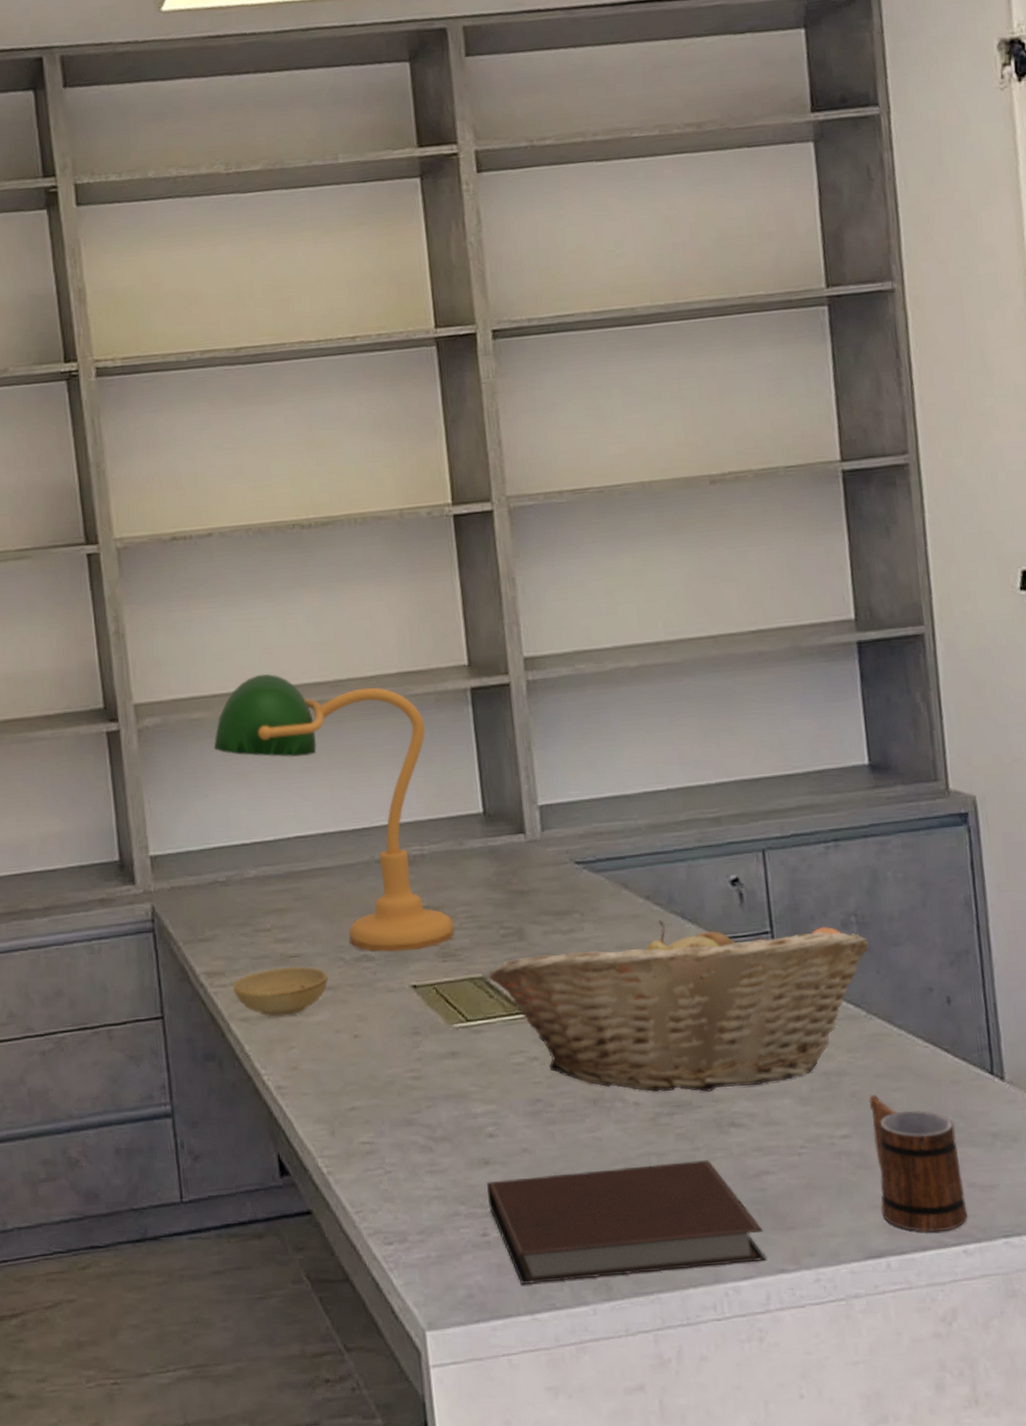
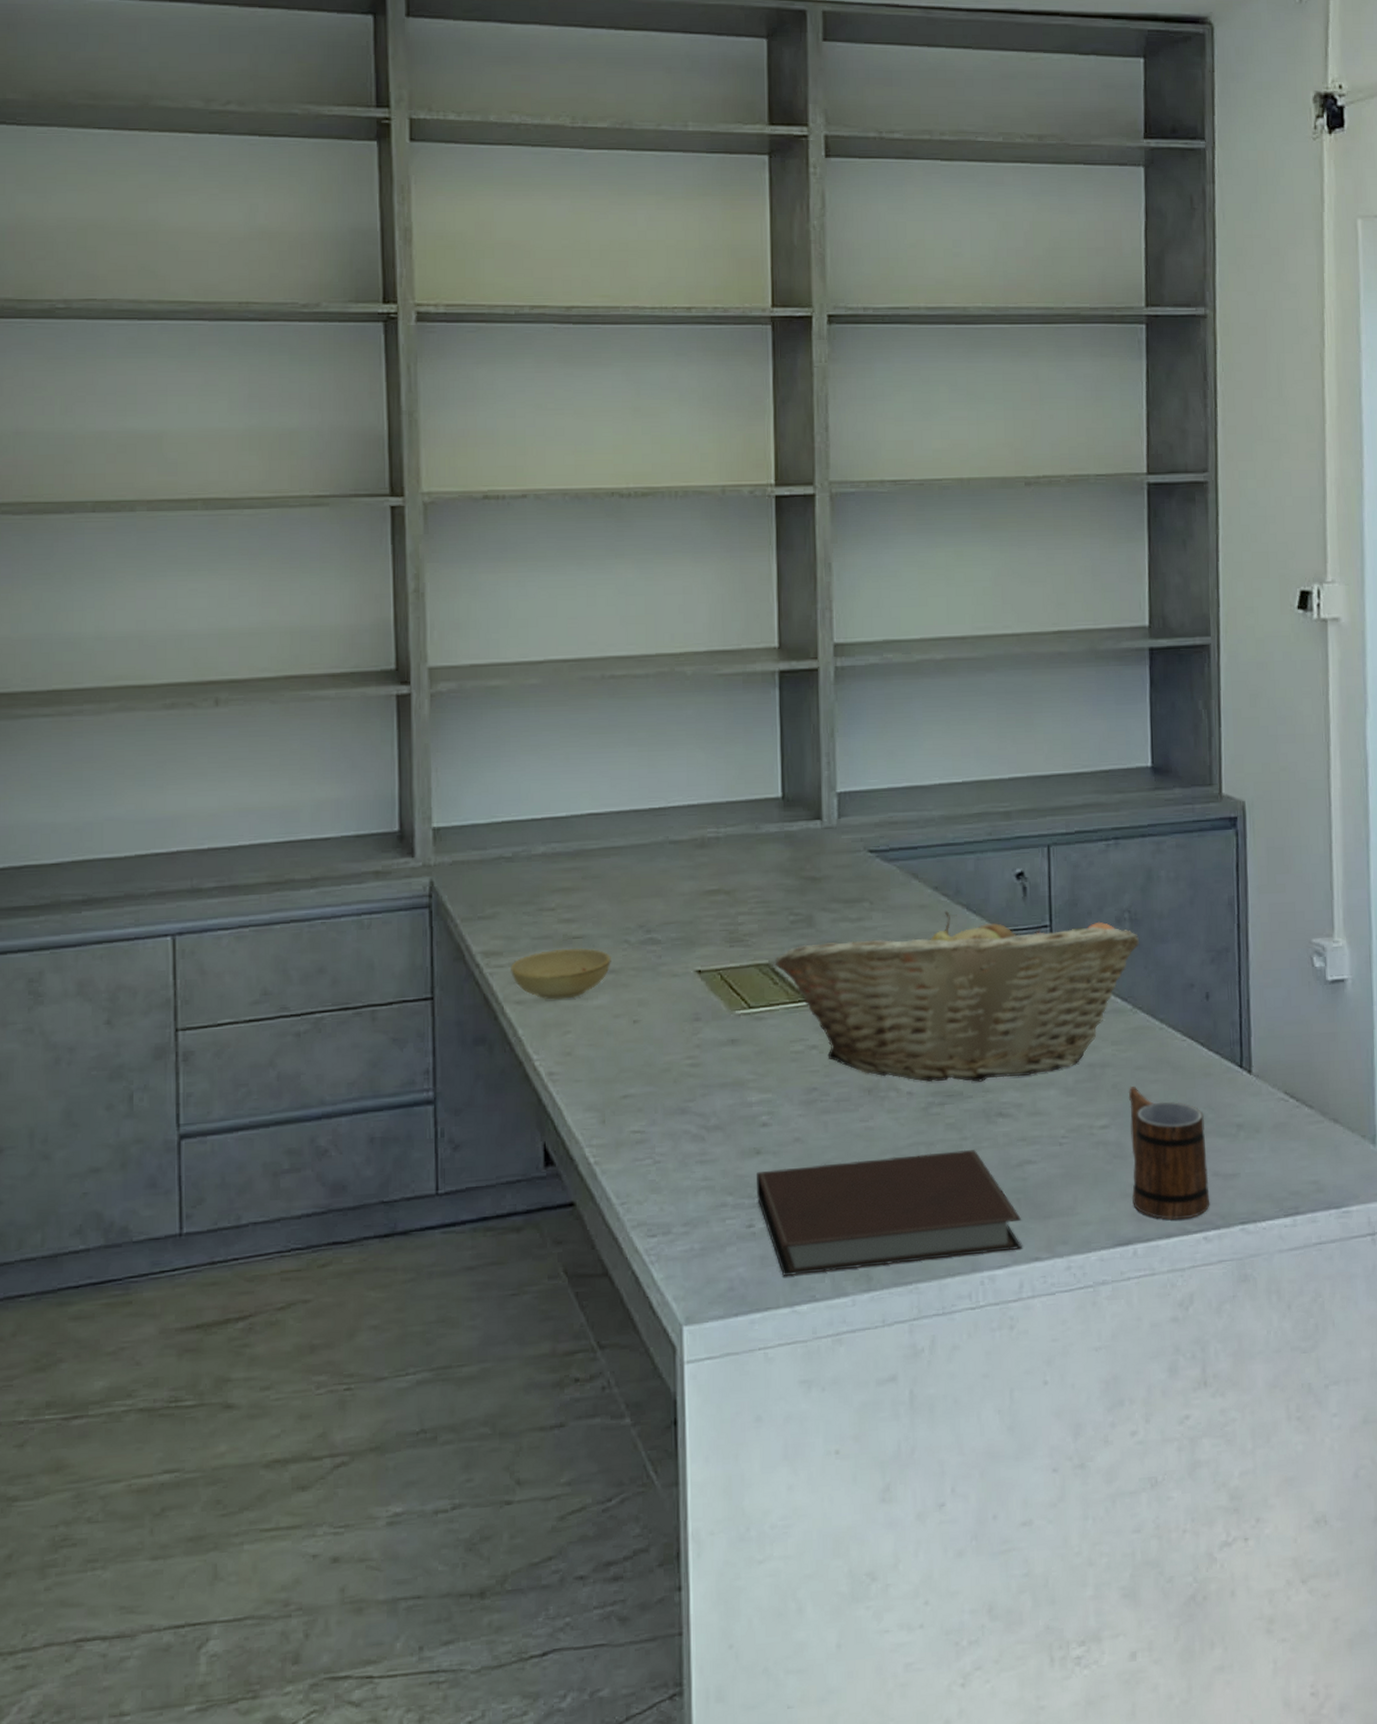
desk lamp: present [213,674,455,953] -> none [510,645,744,936]

